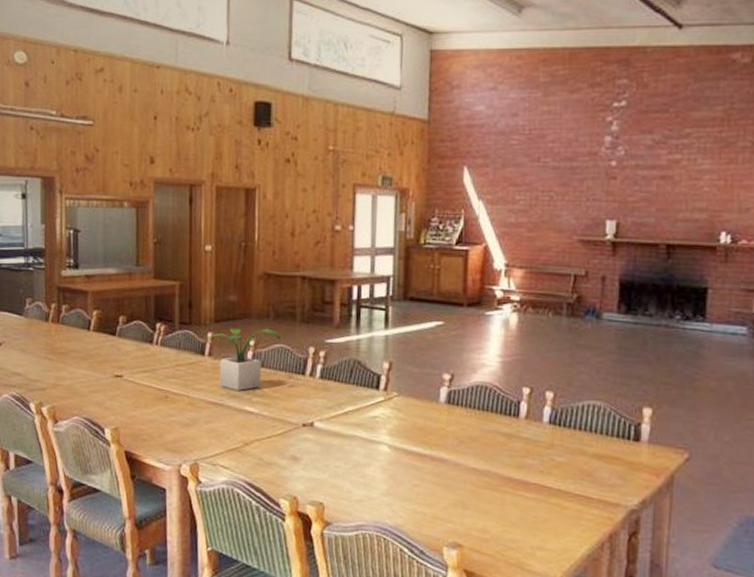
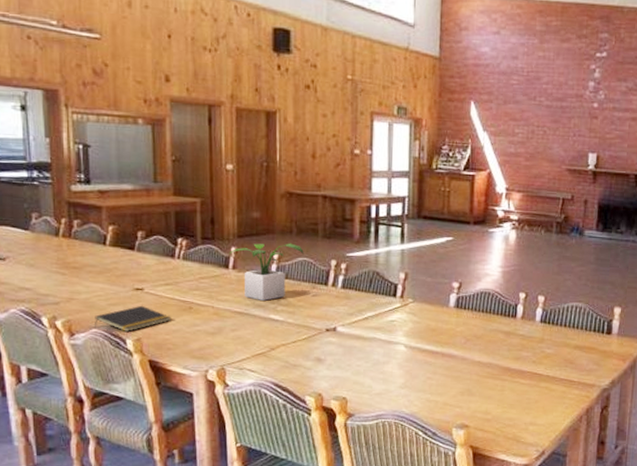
notepad: none [77,393,148,420] -> present [95,305,171,332]

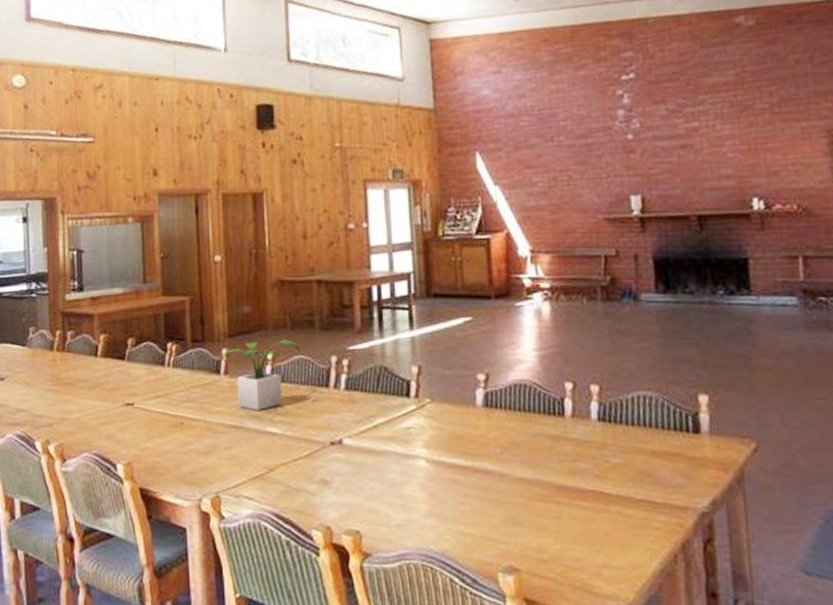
notepad: present [95,305,171,332] -> none [86,423,162,454]

